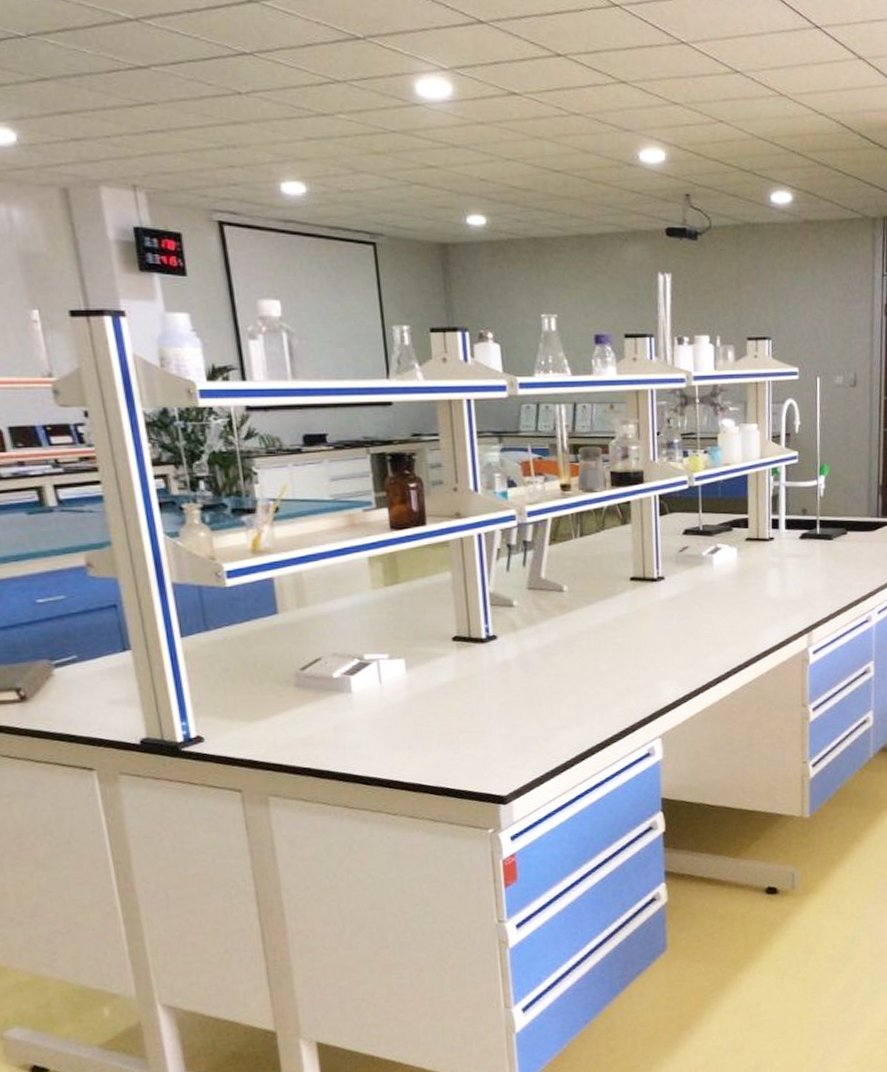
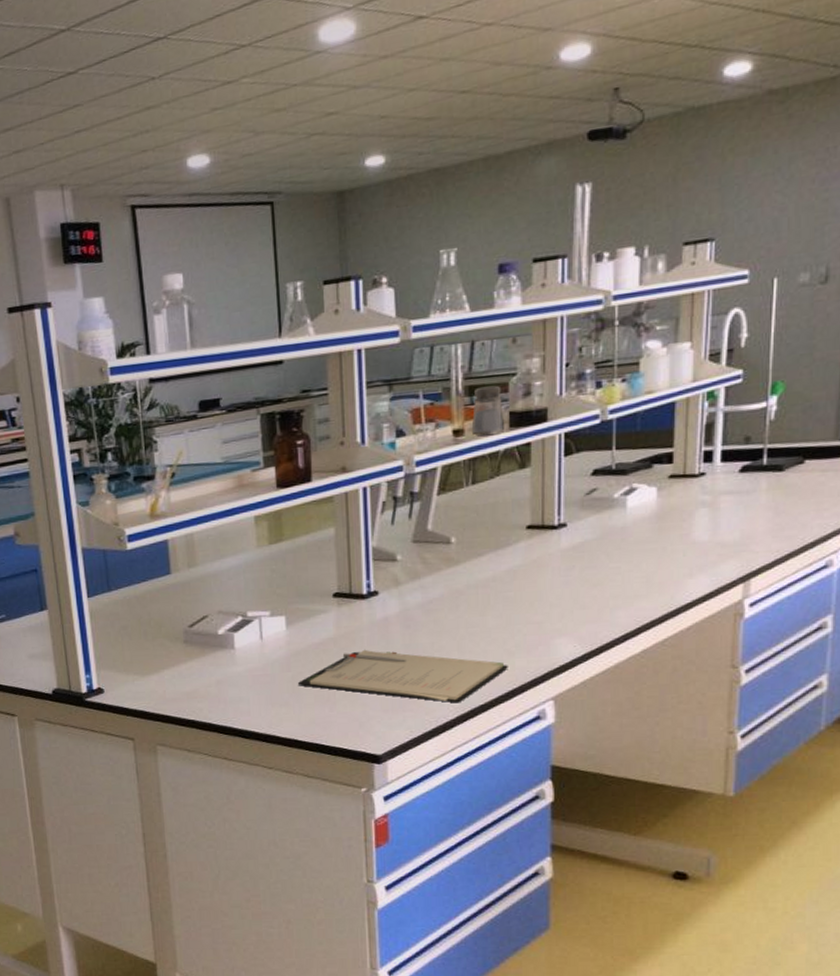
clipboard: none [419,692,620,743] -> present [297,649,508,703]

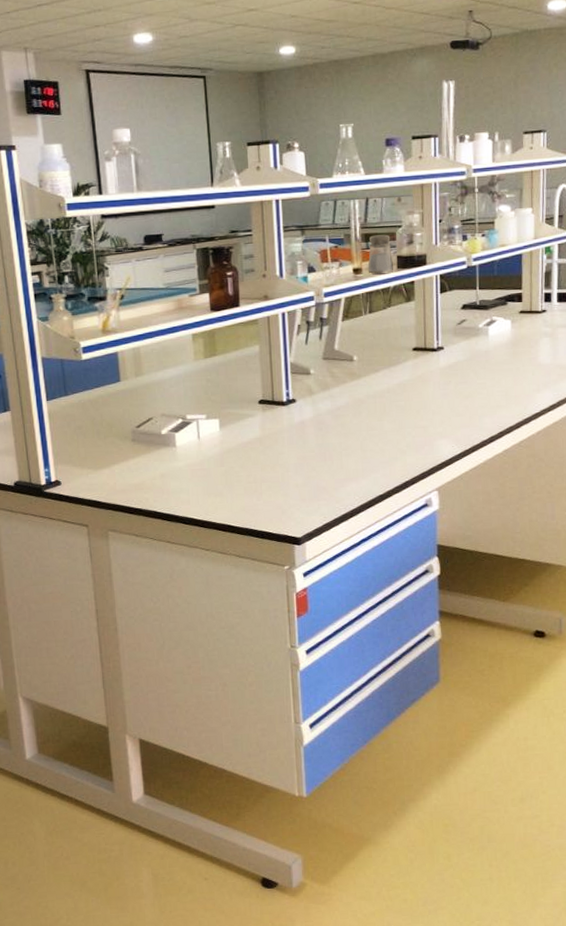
clipboard: present [297,649,508,703] -> none [229,448,401,493]

